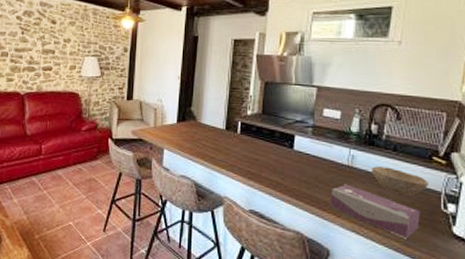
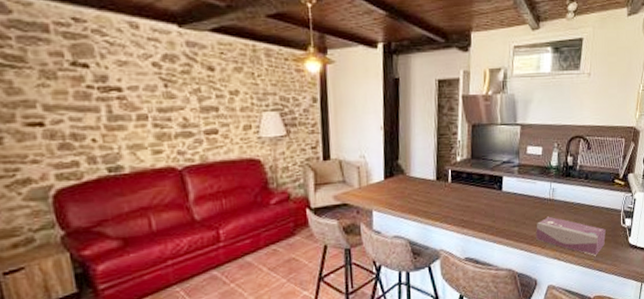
bowl: present [372,166,429,196] -> none [569,194,612,218]

